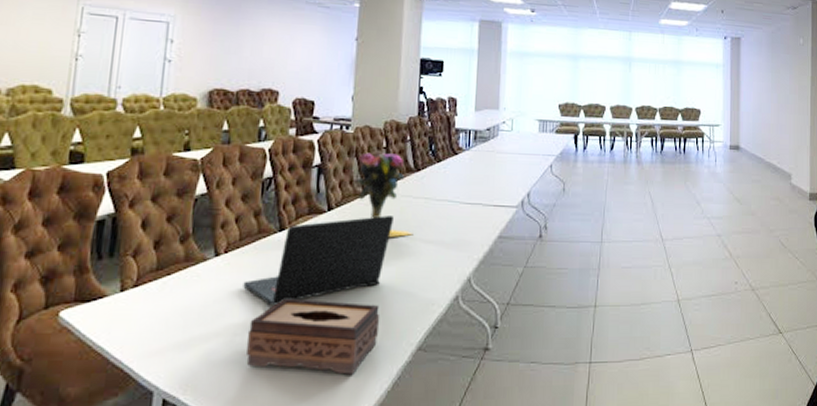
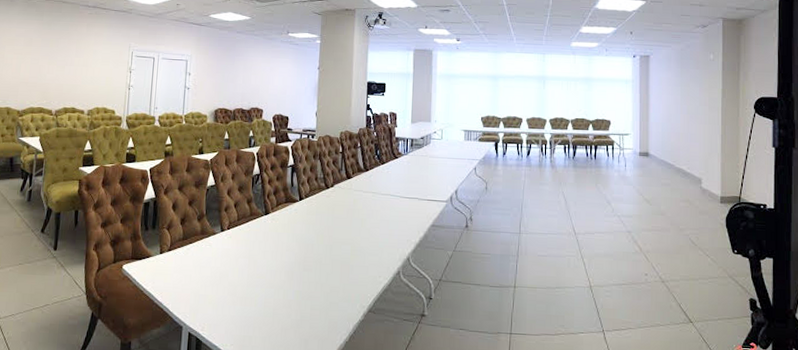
laptop: present [243,216,393,306] -> none [240,205,348,270]
tissue box: present [246,298,380,375] -> none [244,265,340,326]
vase: present [356,152,413,237] -> none [320,156,364,223]

